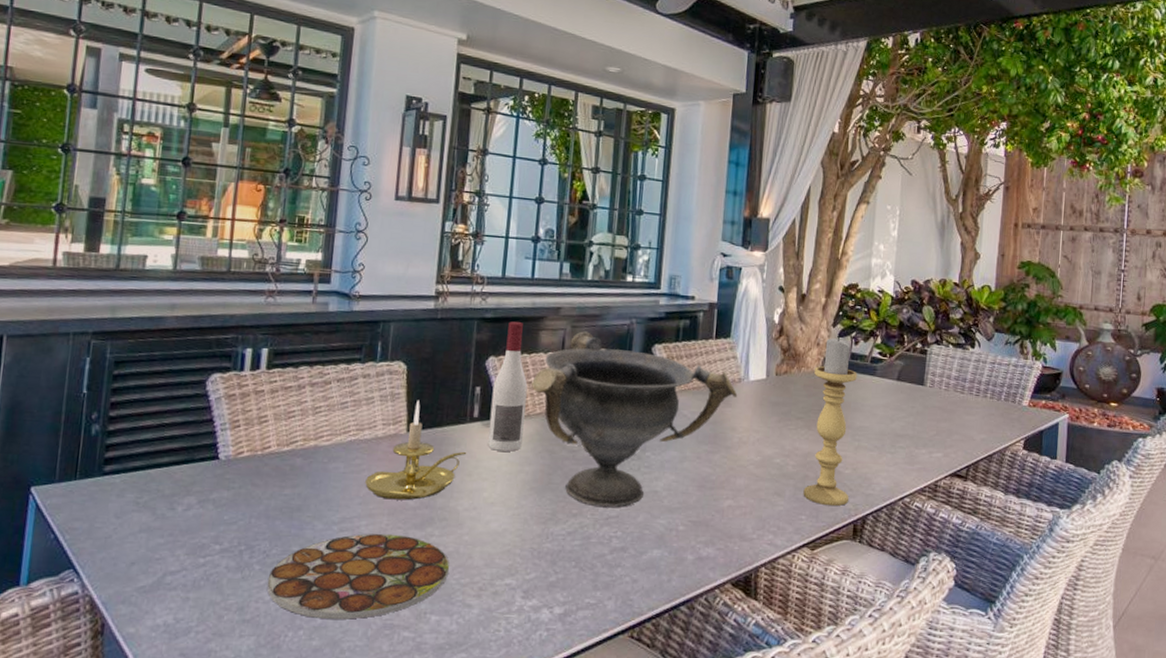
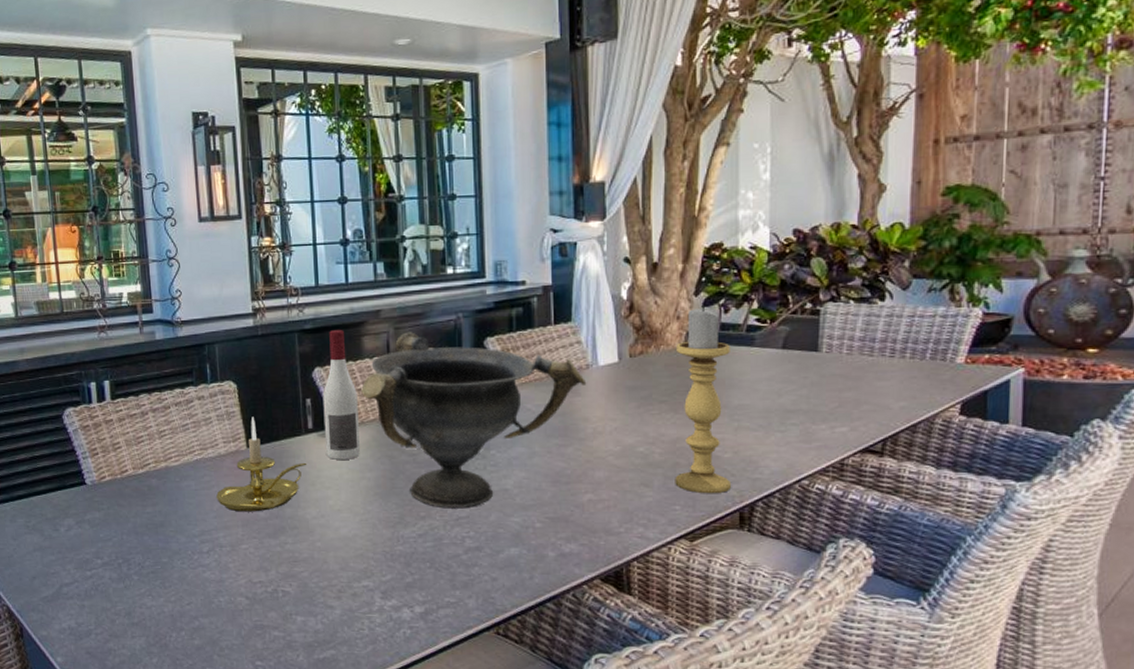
plate: present [267,533,449,619] -> none [146,543,307,621]

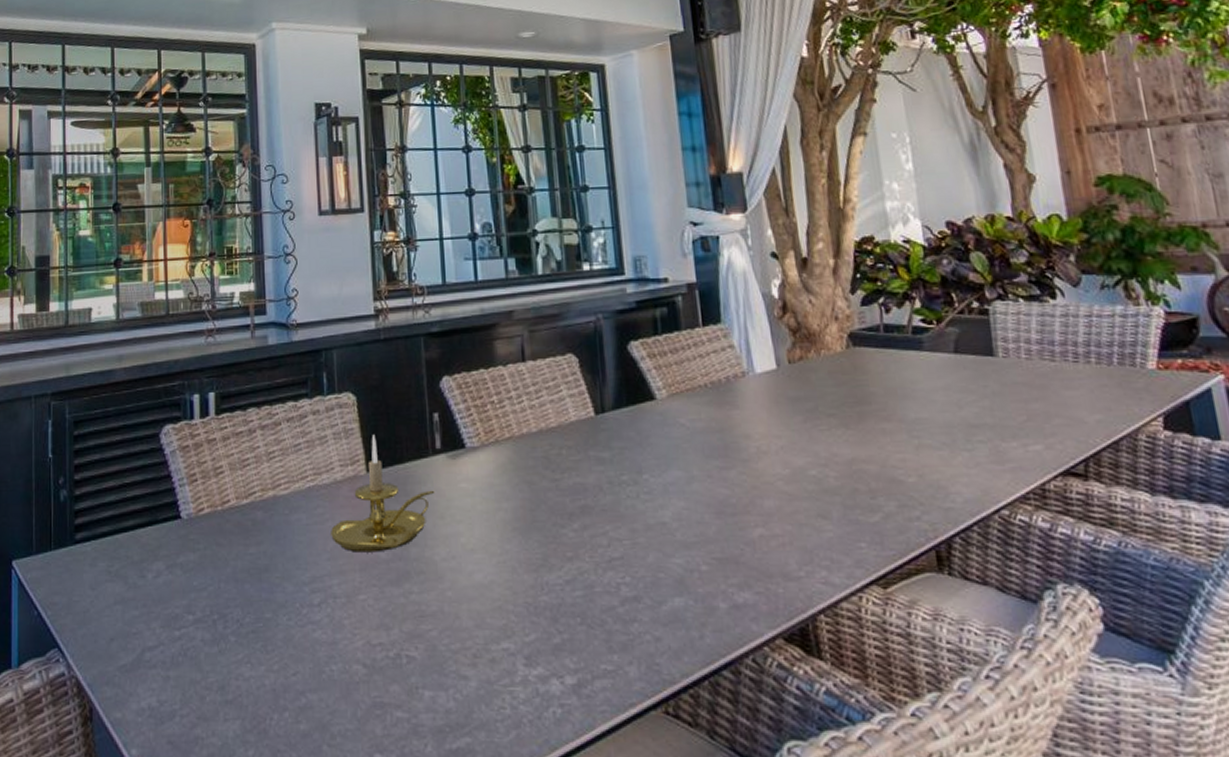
wine bottle: present [322,330,360,460] -> none [451,333,495,486]
decorative bowl: present [361,332,587,507] -> none [494,335,745,546]
candle holder: present [675,306,731,494] -> none [838,305,921,528]

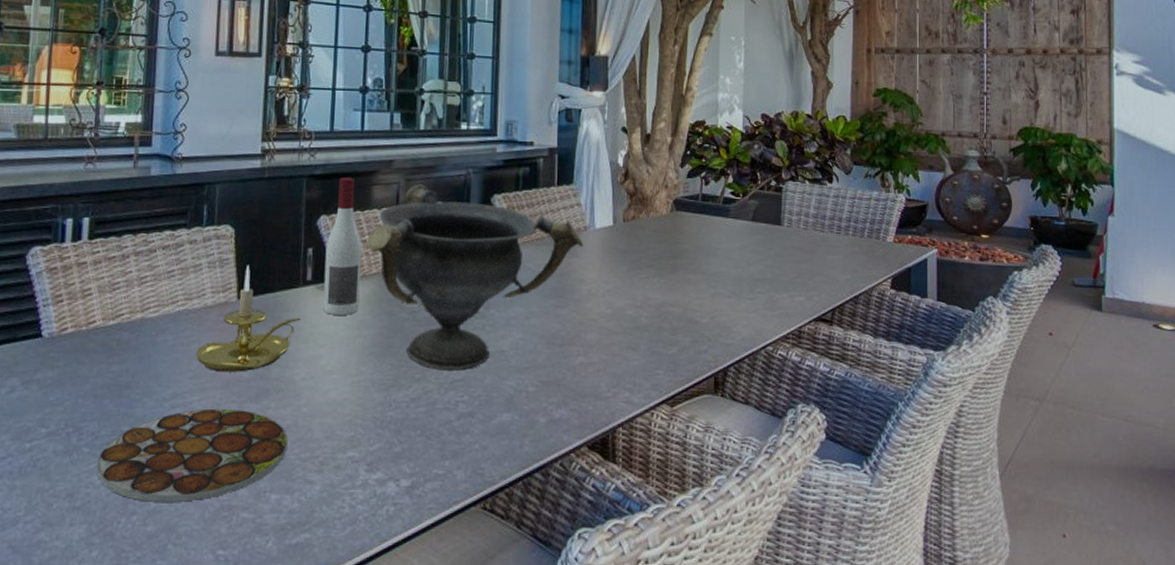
plate: none [245,593,436,698] -> present [97,408,288,502]
wine bottle: none [451,333,495,486] -> present [322,177,362,315]
decorative bowl: none [494,335,745,546] -> present [366,184,584,369]

